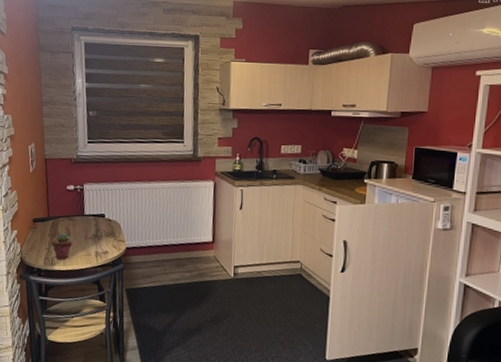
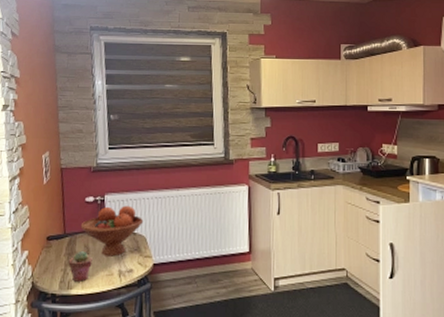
fruit bowl: none [62,194,118,239] -> present [80,205,144,257]

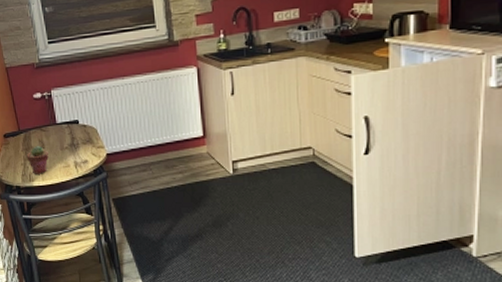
fruit bowl: present [80,205,144,257] -> none [32,99,92,149]

